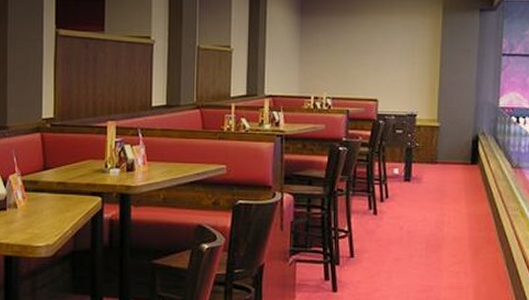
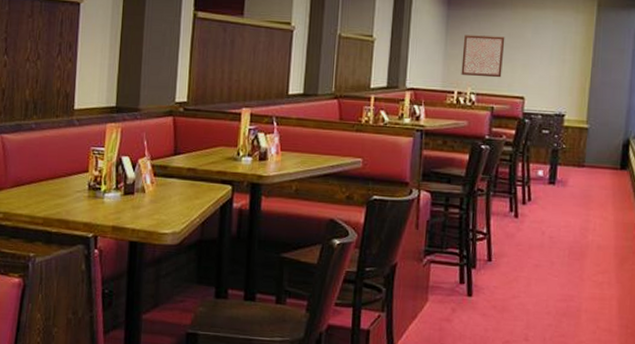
wall art: none [316,42,357,82] -> present [461,35,505,78]

